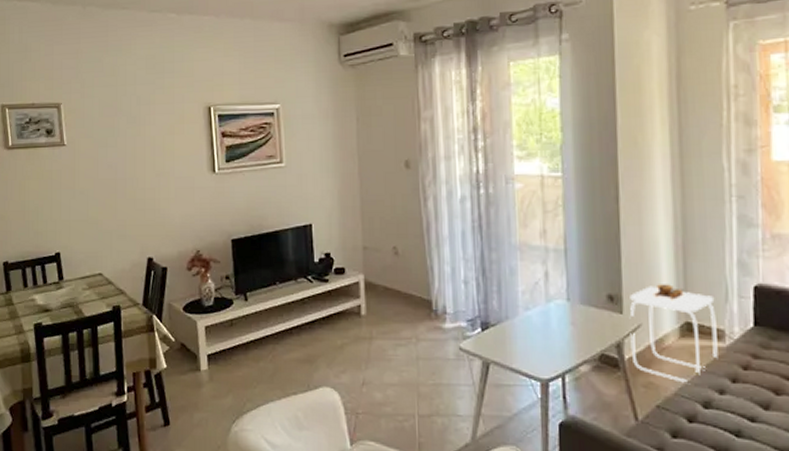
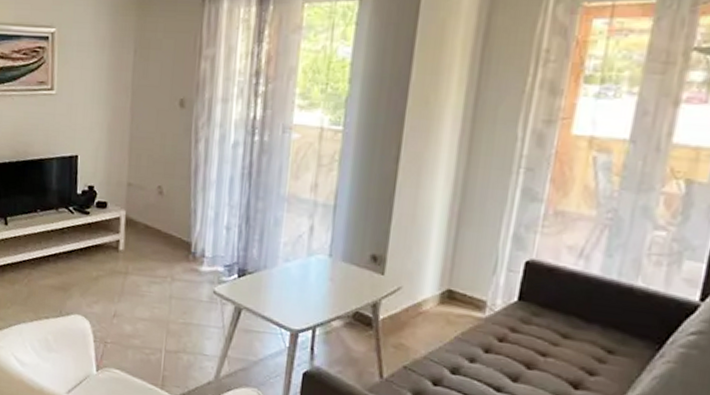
side table: present [630,284,718,383] -> none [386,249,483,348]

